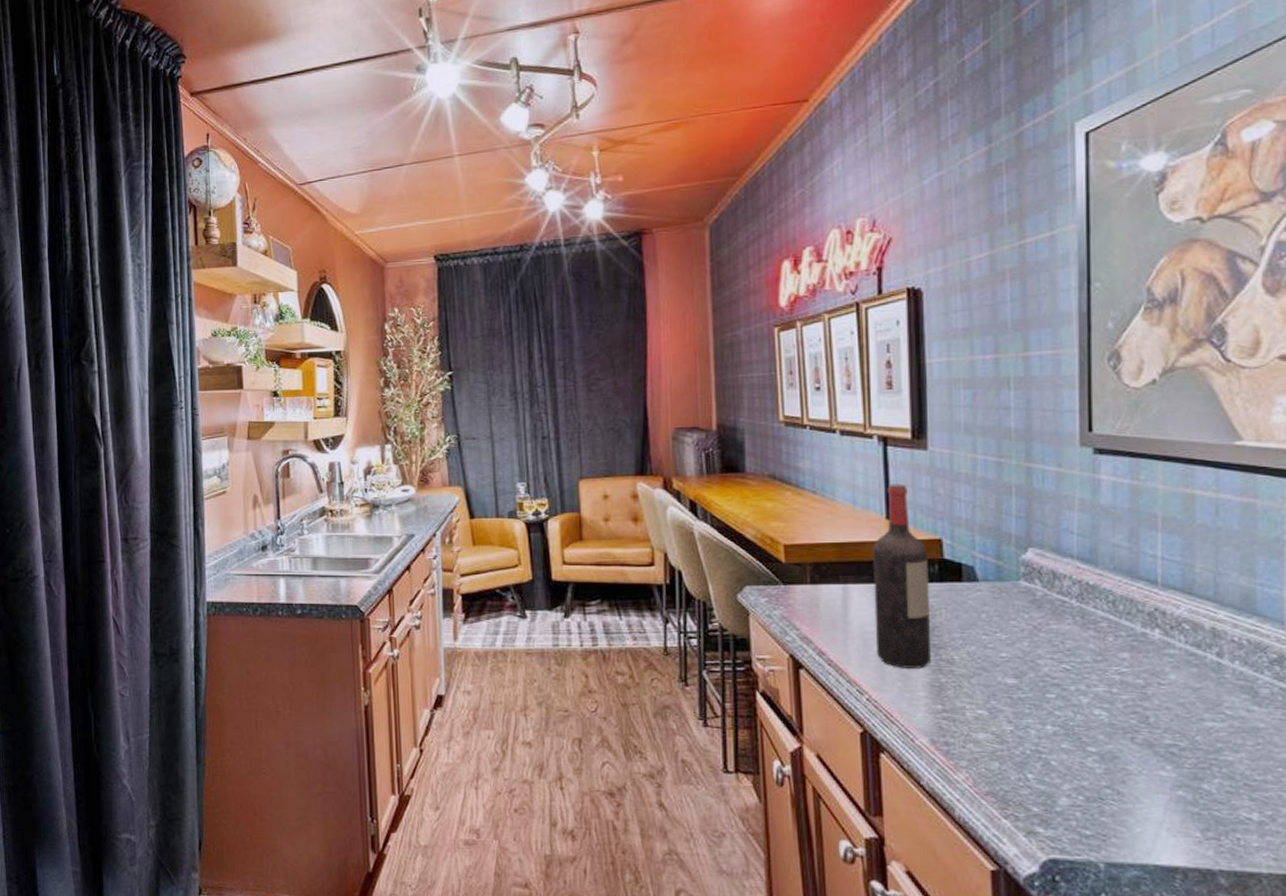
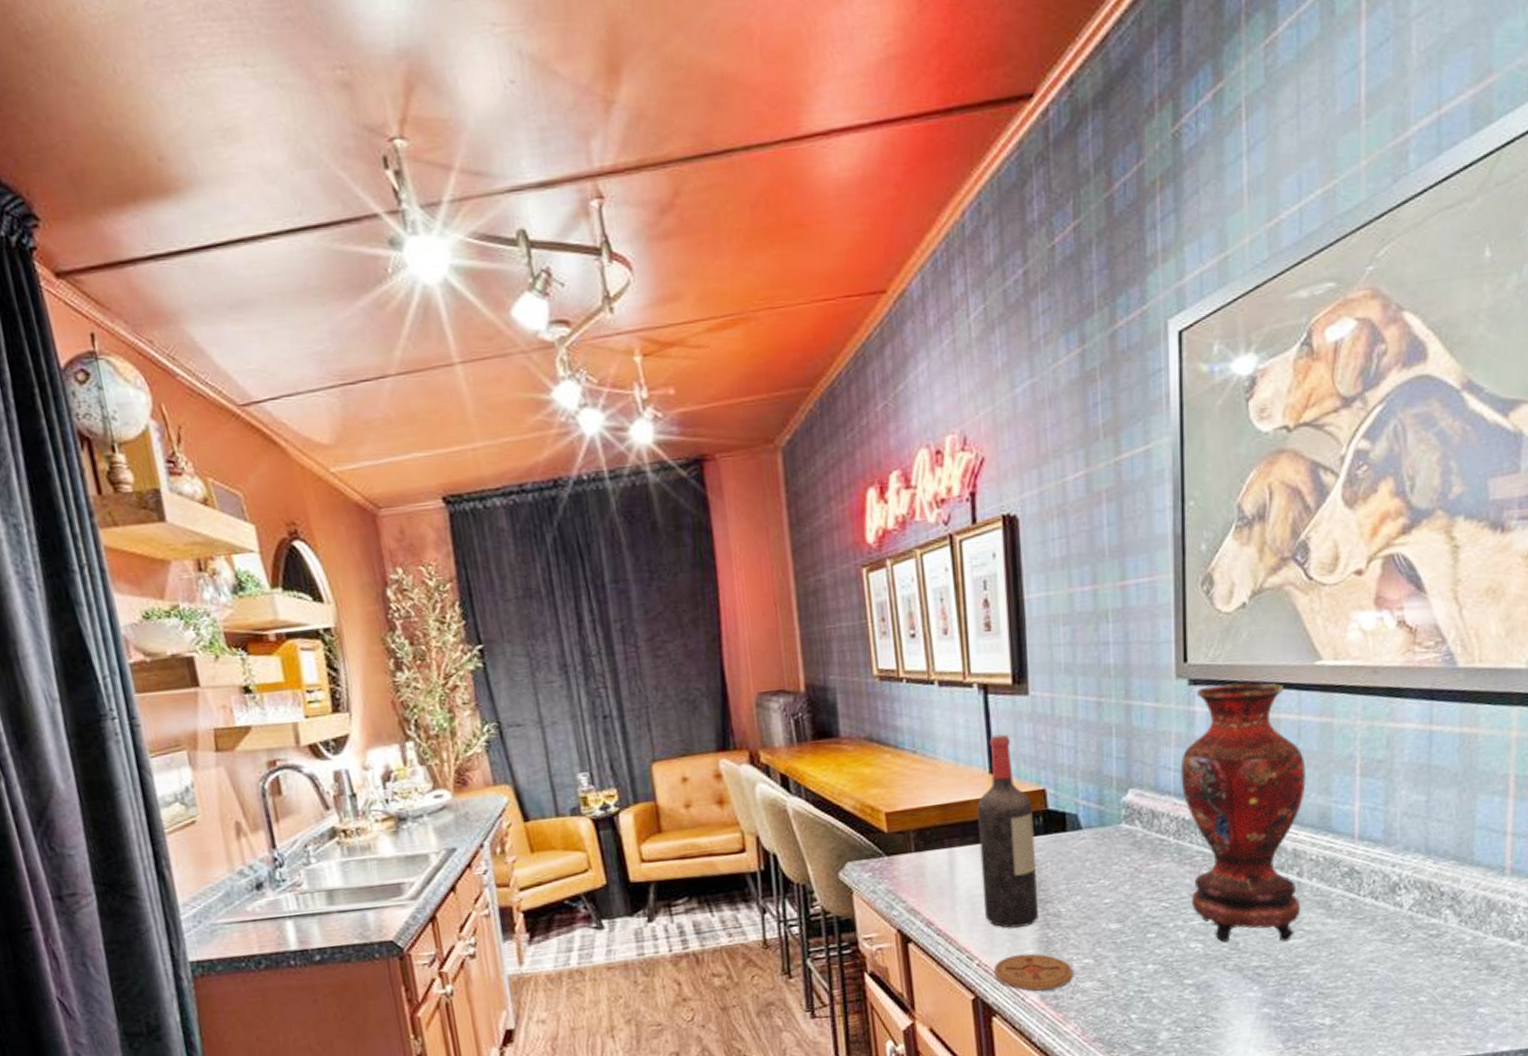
coaster: none [884,695,966,734] -> present [994,953,1073,991]
vase: none [1084,456,1226,723] -> present [1180,682,1306,942]

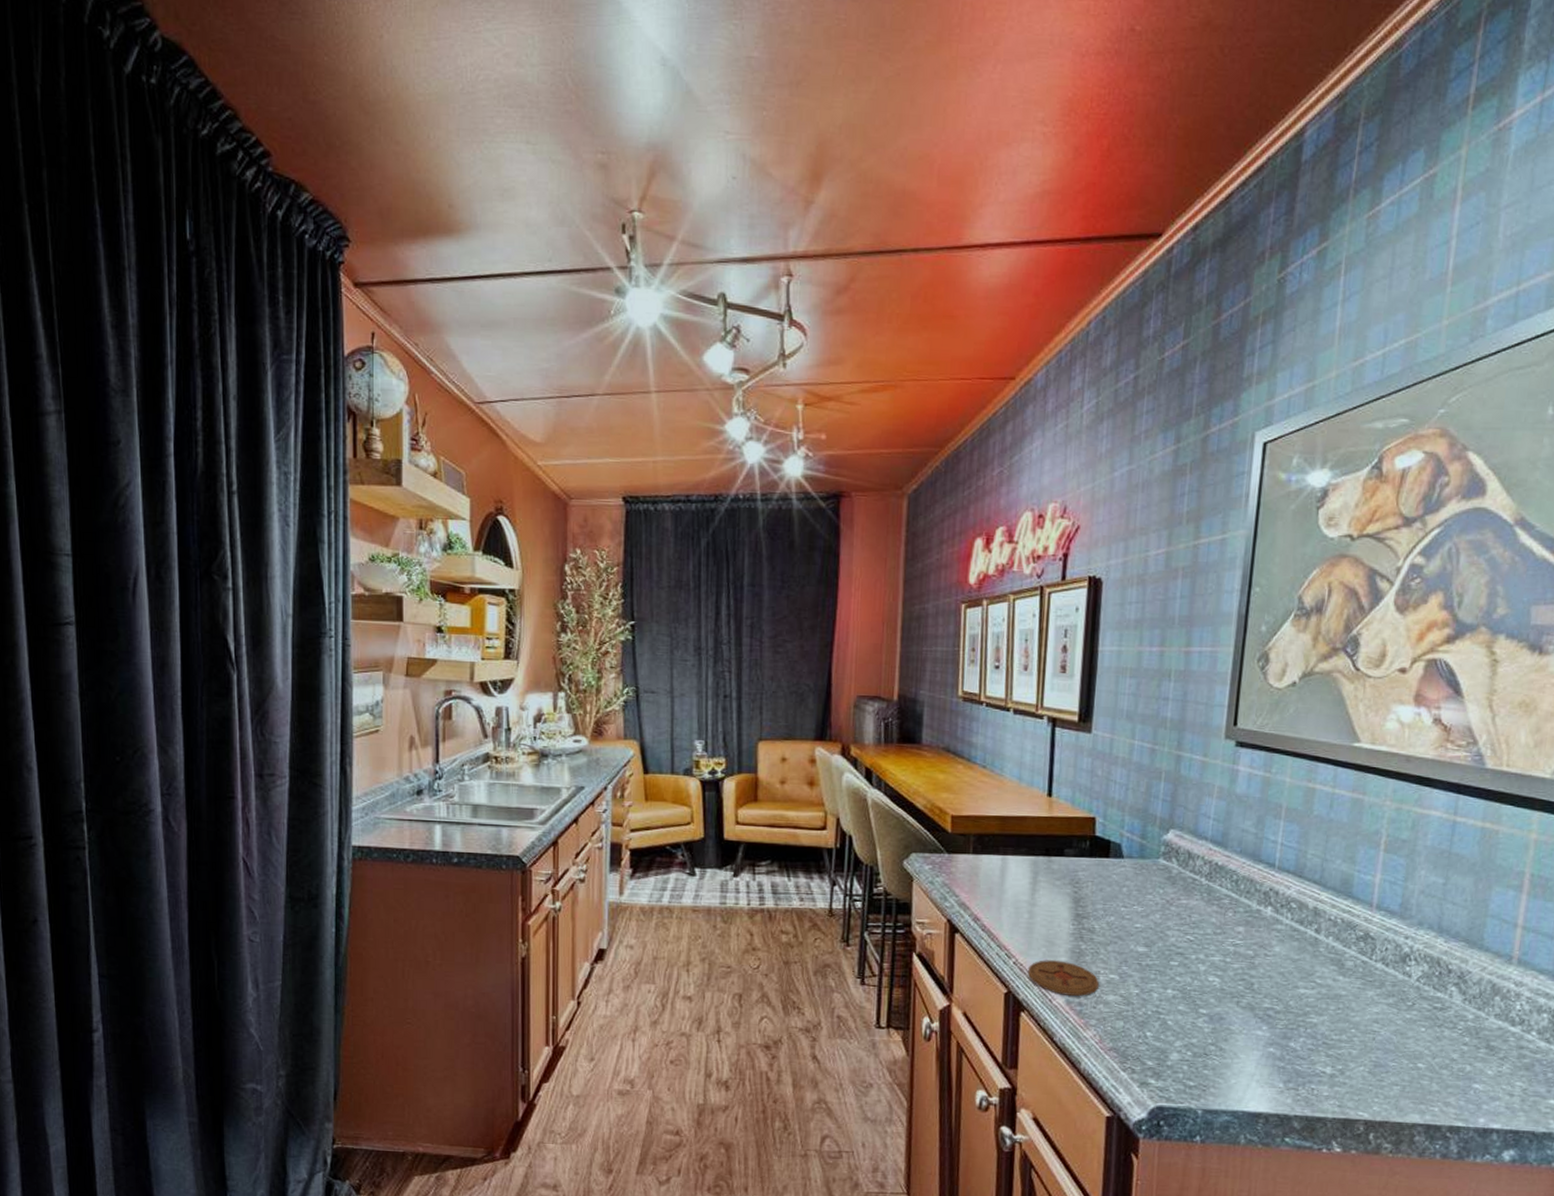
wine bottle: present [977,734,1039,928] -> none [1027,763,1082,936]
vase: present [1180,682,1306,942] -> none [1214,750,1334,990]

